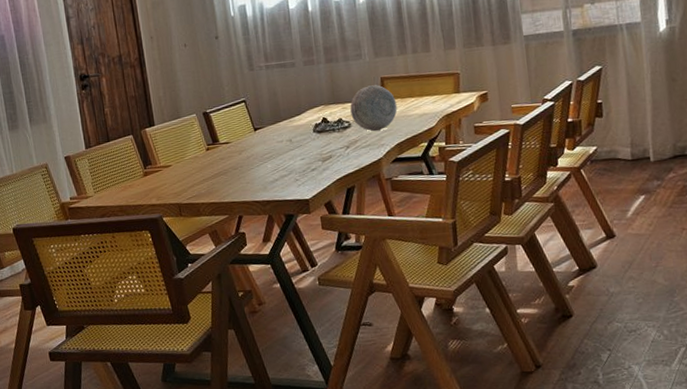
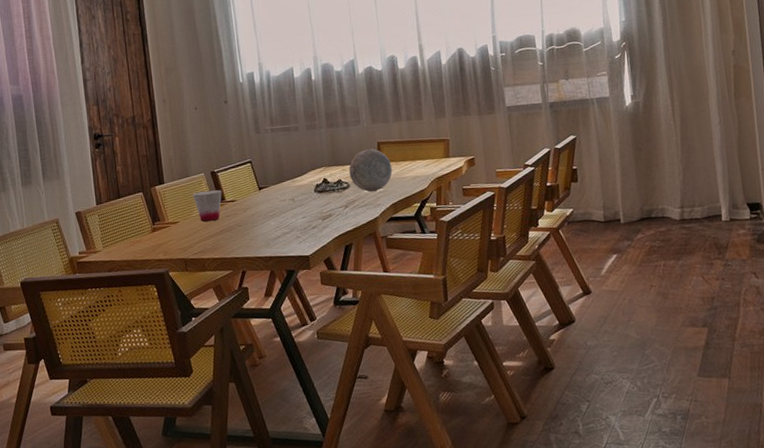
cup: none [184,131,216,165] -> present [192,190,222,222]

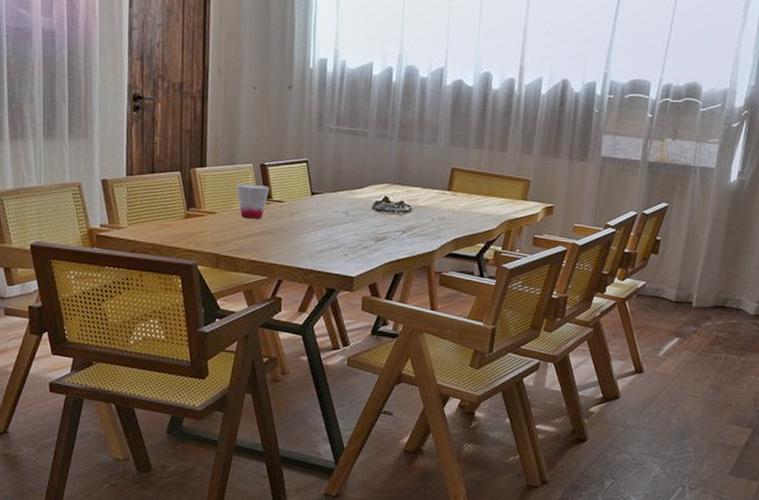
decorative orb: present [349,149,393,192] -> none [414,173,463,222]

